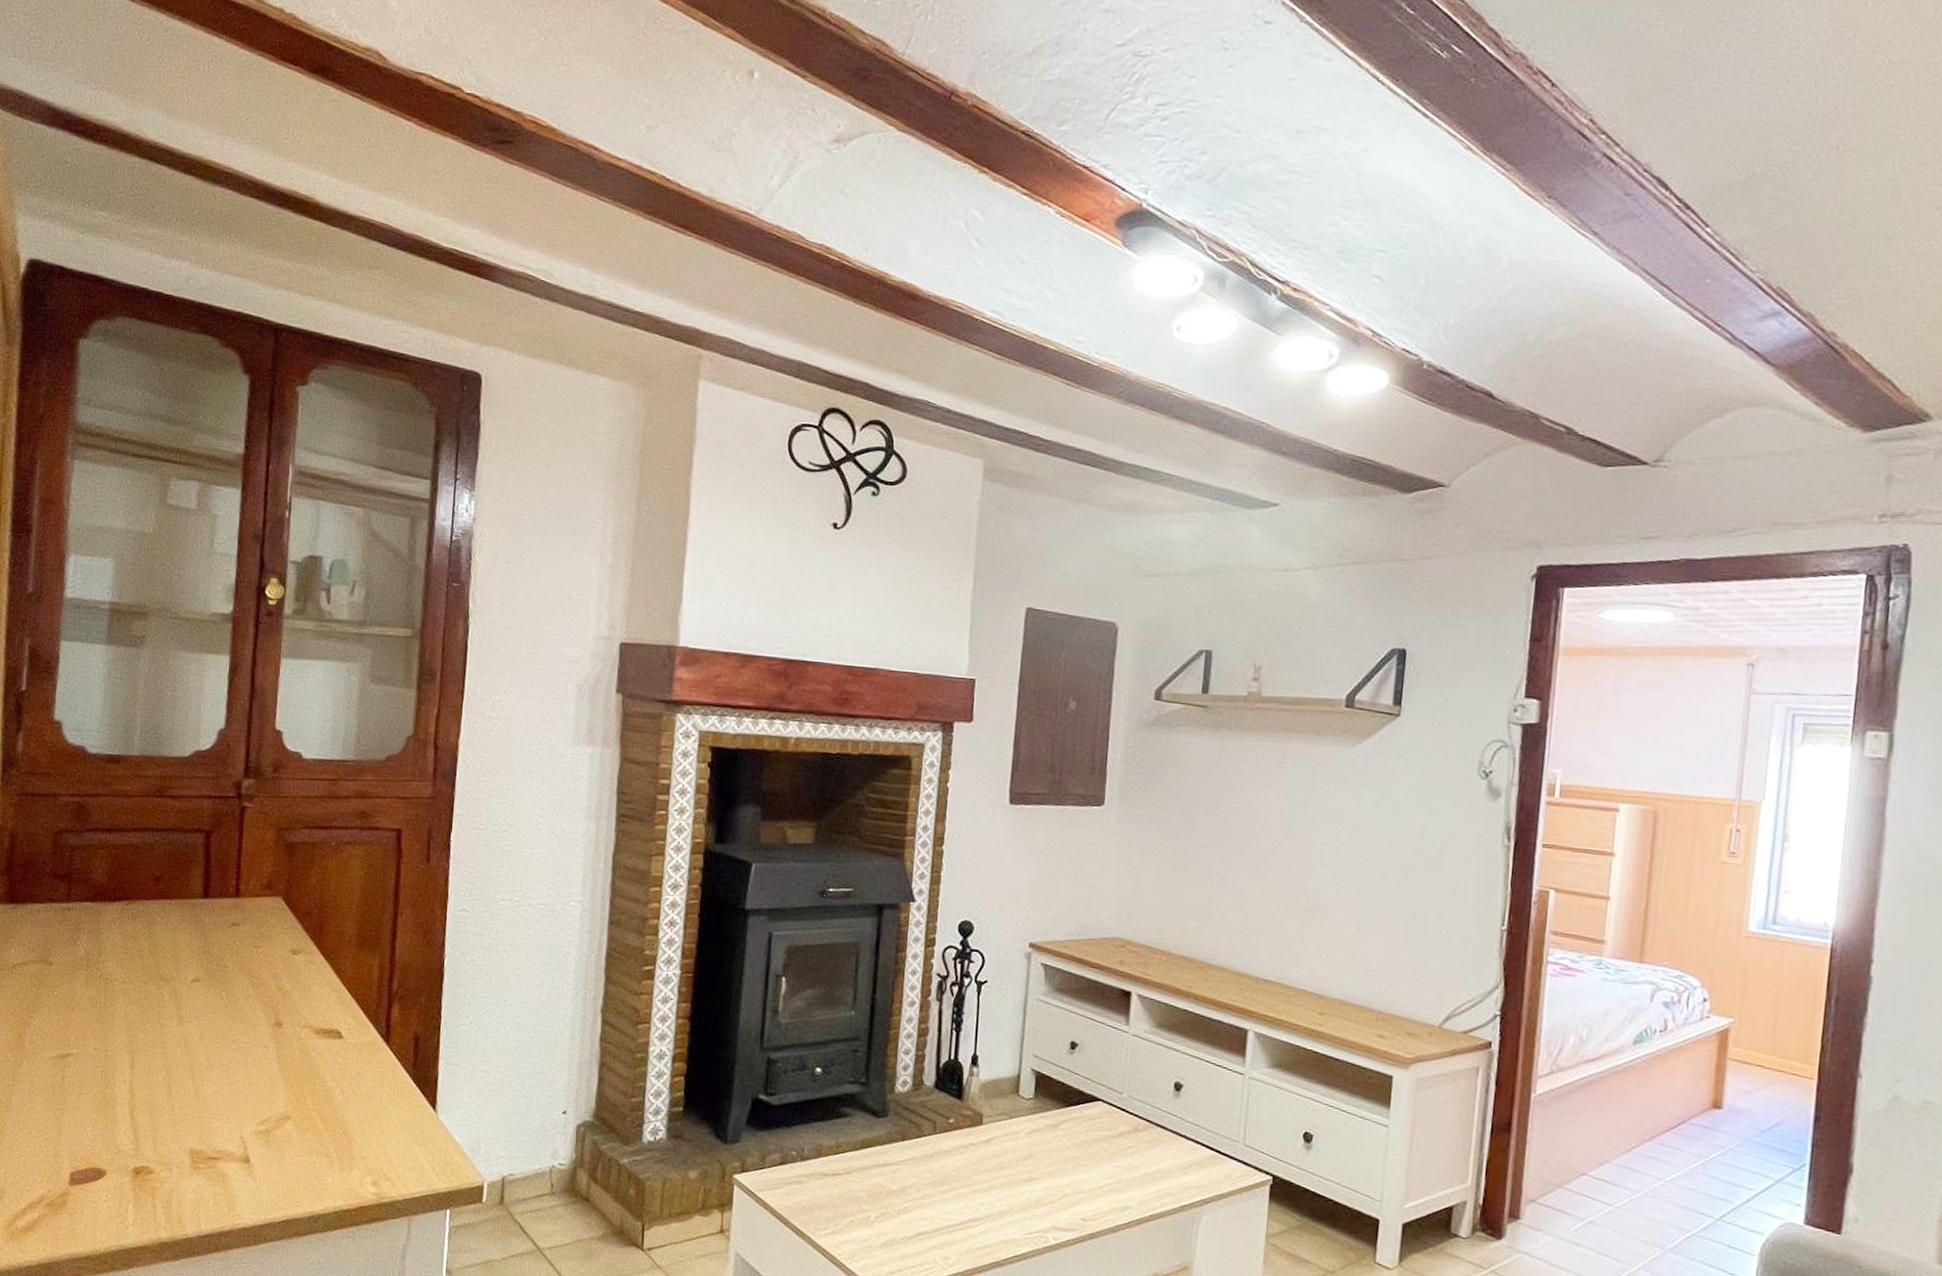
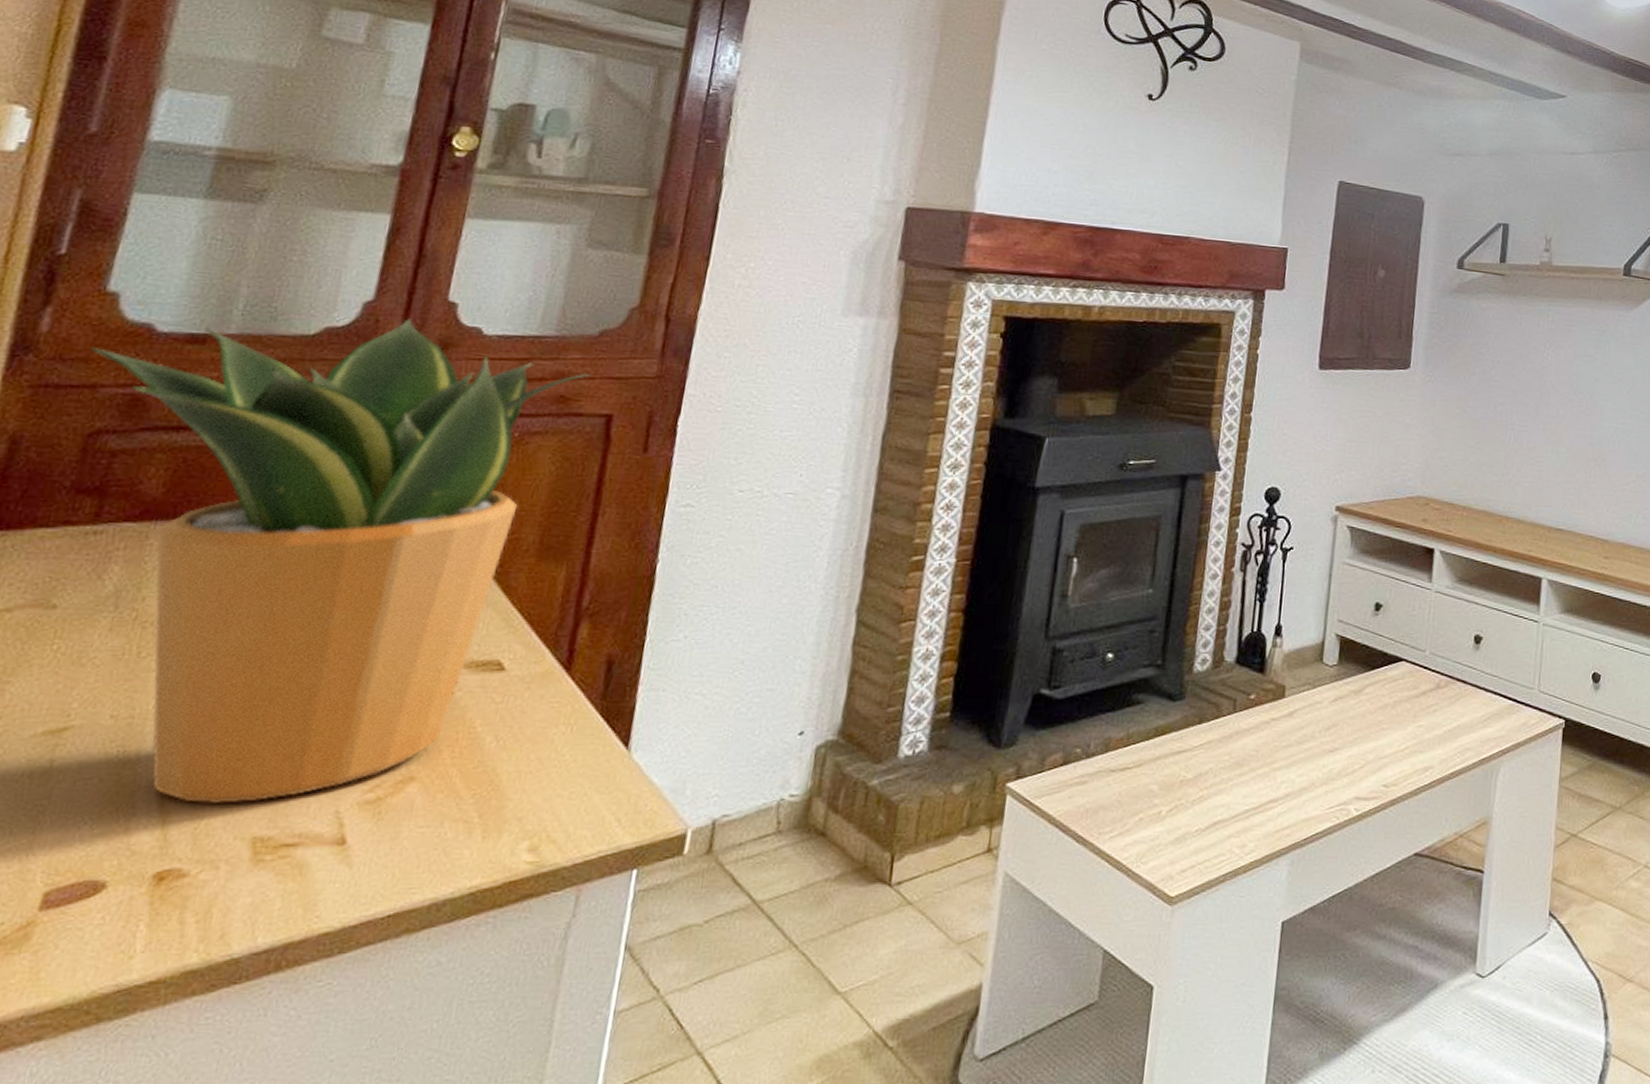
potted plant: none [50,744,385,1123] -> present [91,319,594,805]

